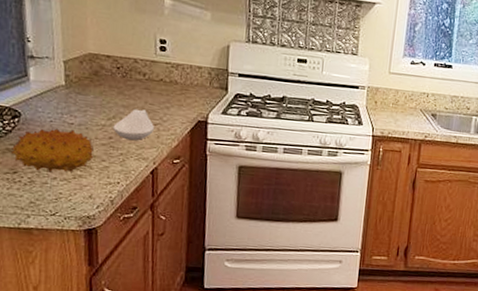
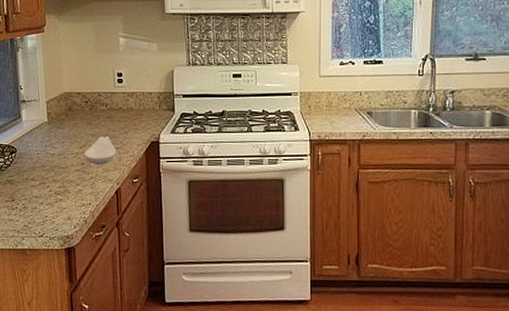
fruit: present [11,128,95,173] -> none [10,159,71,198]

